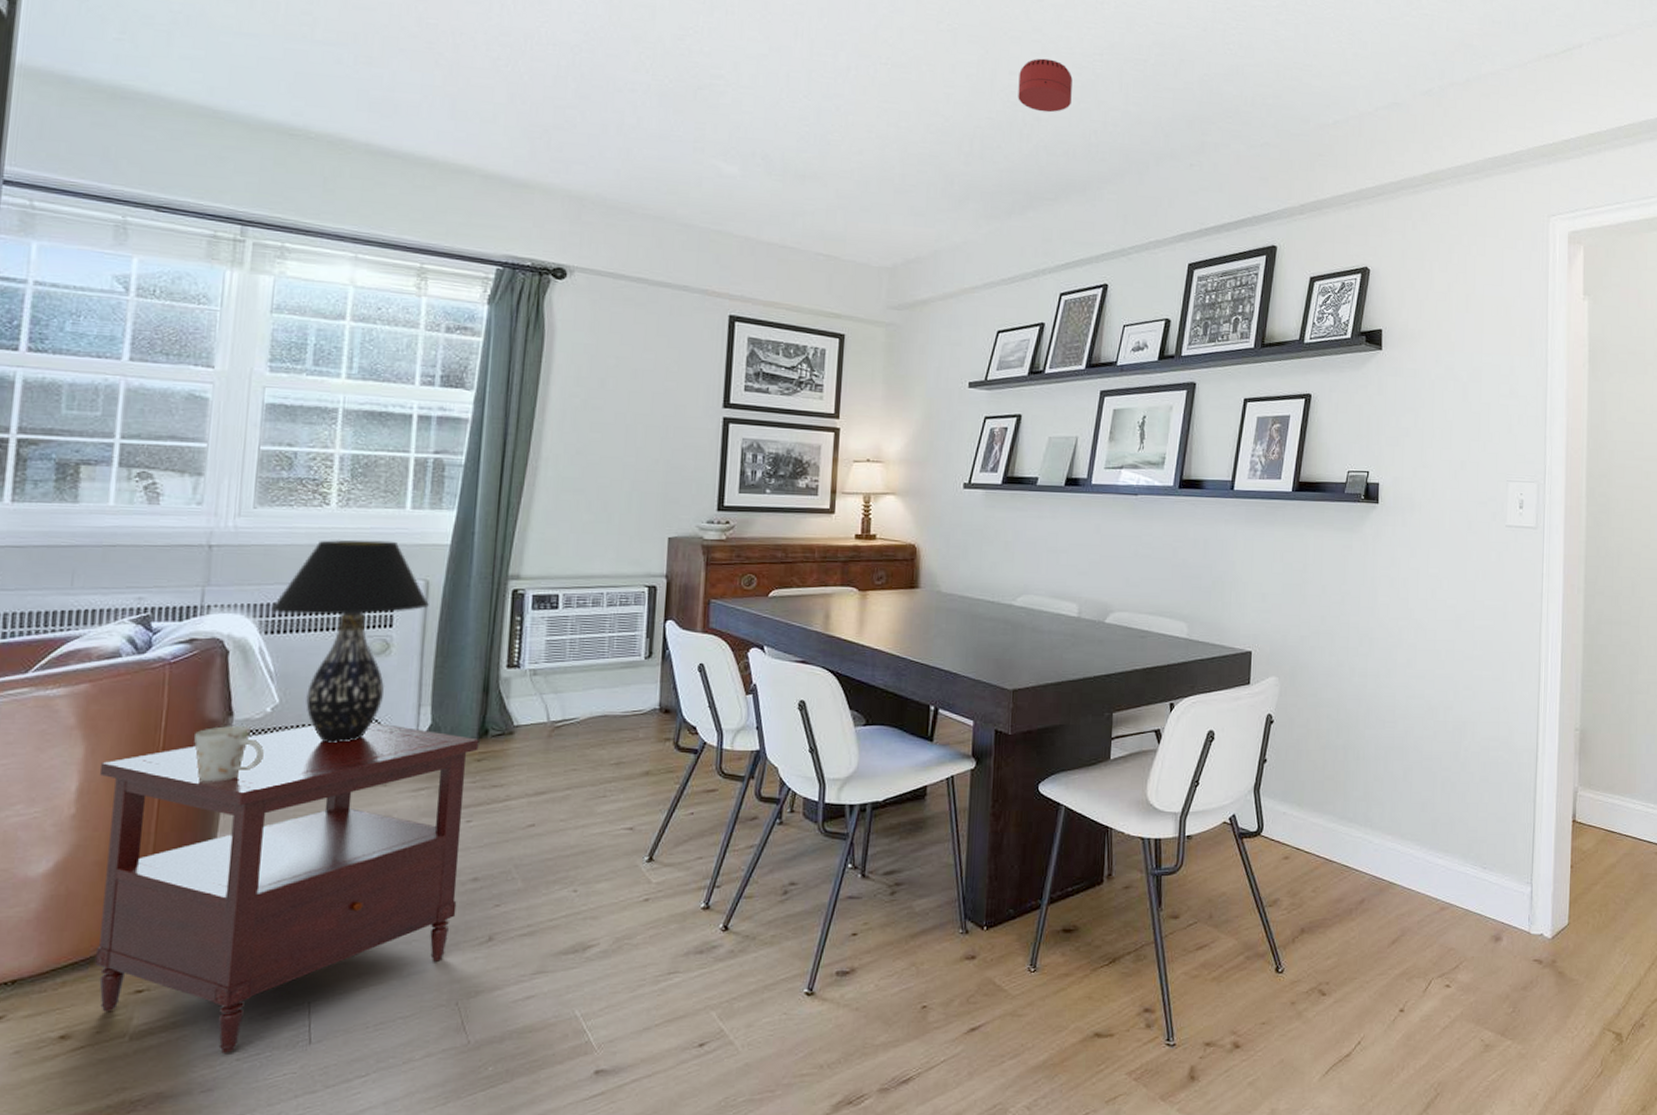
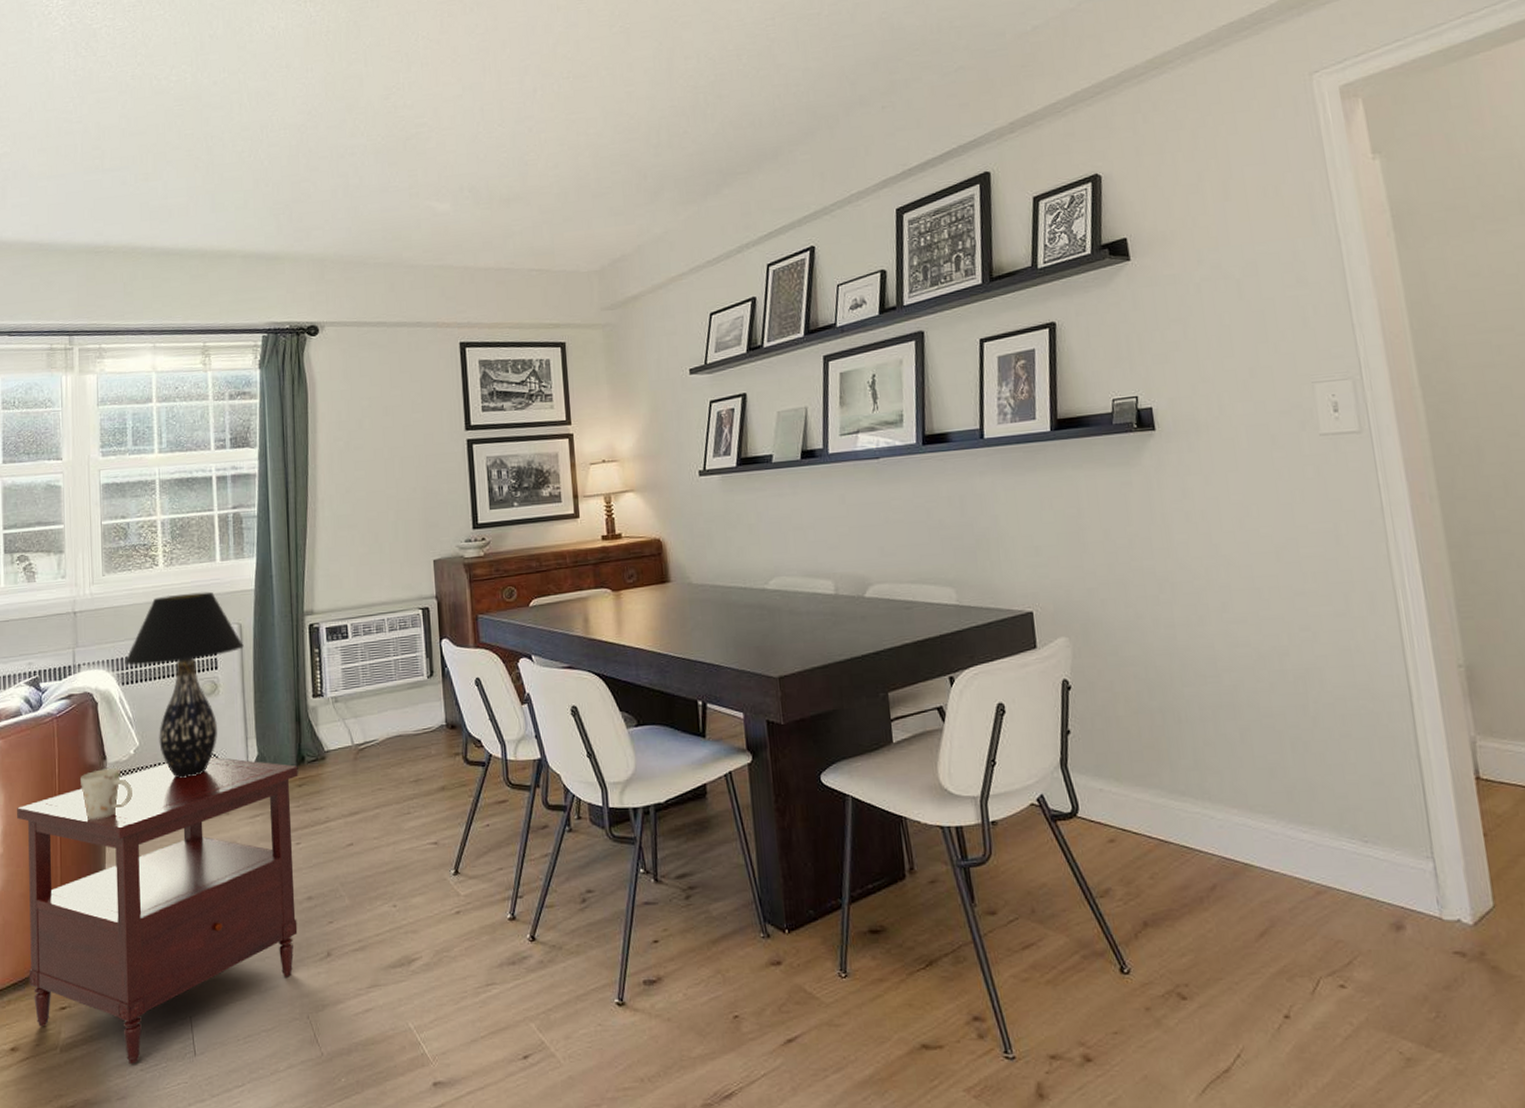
smoke detector: present [1018,58,1073,113] -> none [694,35,750,89]

